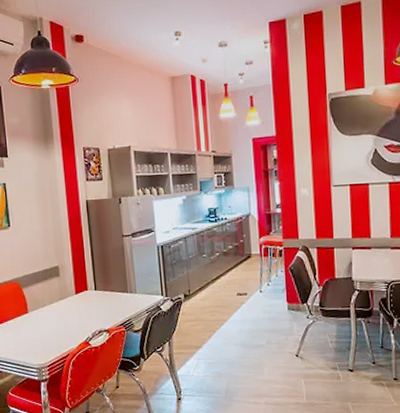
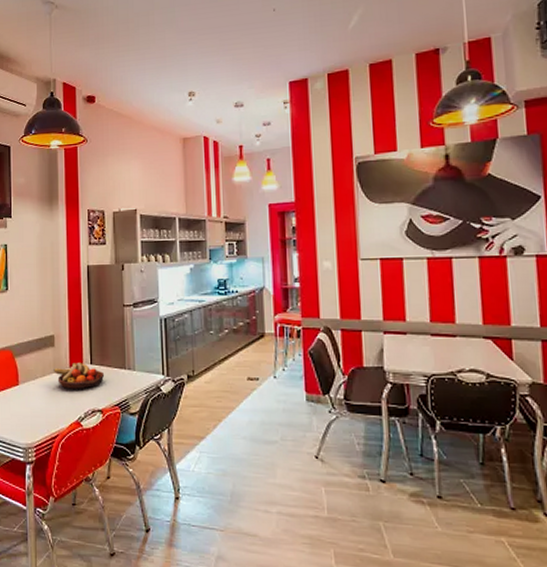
fruit bowl: none [60,289,109,314] -> present [53,363,105,390]

